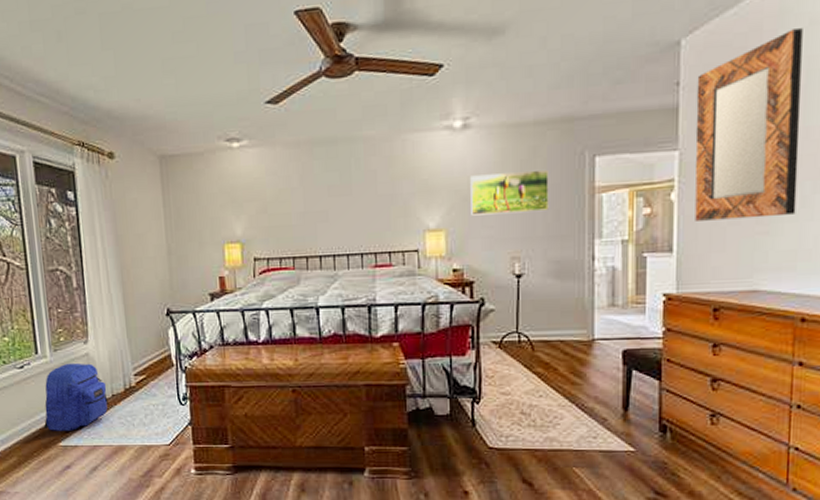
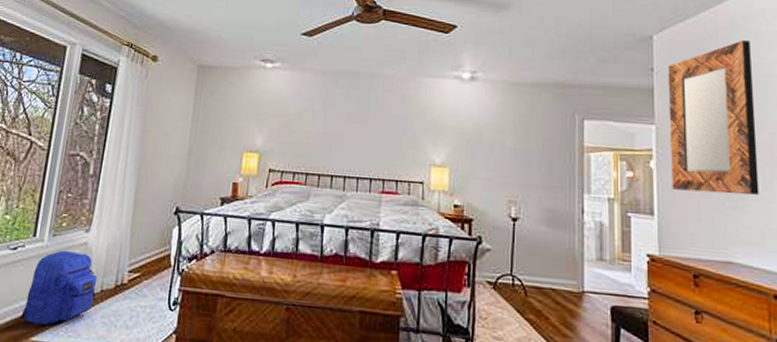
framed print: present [470,169,549,216] -> none [474,121,544,162]

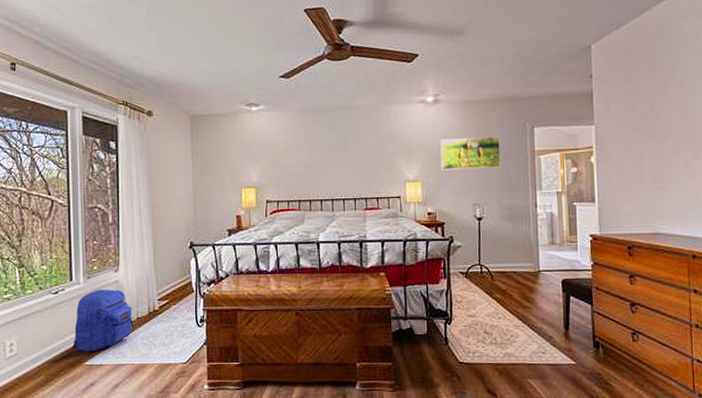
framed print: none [474,121,544,162] -> present [440,136,501,170]
home mirror: present [668,40,759,195] -> none [604,41,682,179]

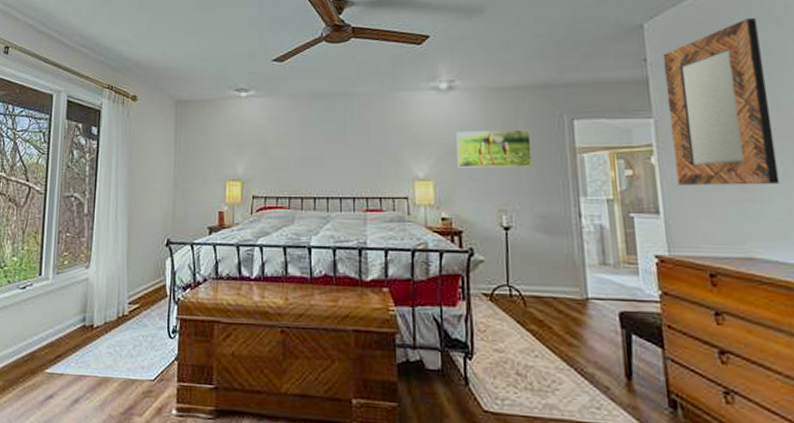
backpack: present [73,289,134,351] -> none [35,286,101,357]
home mirror: none [604,41,682,179] -> present [662,18,780,185]

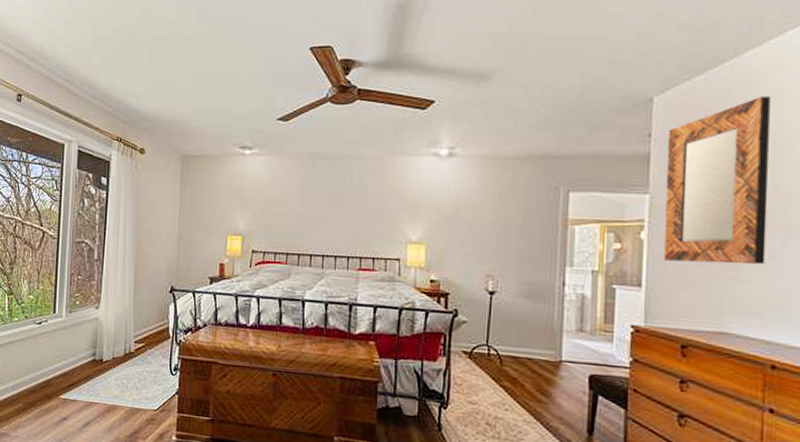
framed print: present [456,129,532,168] -> none [451,198,525,236]

